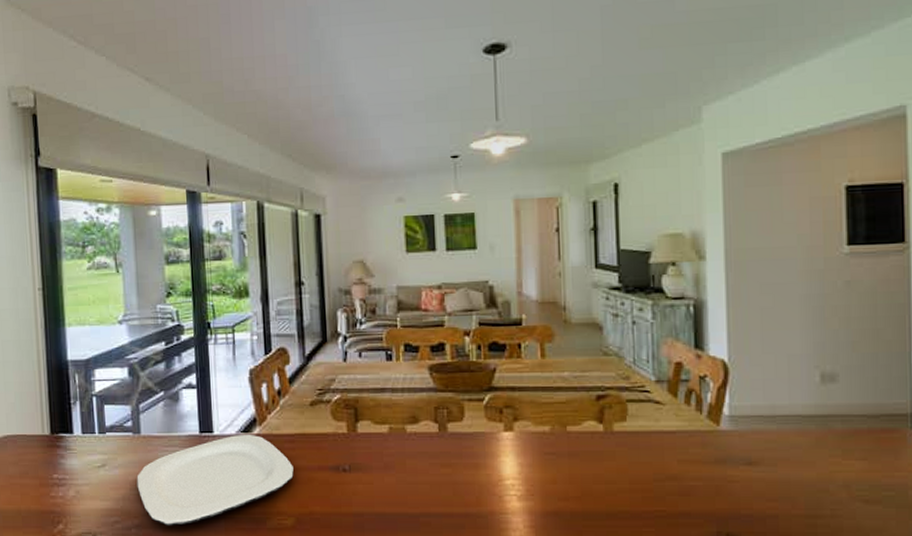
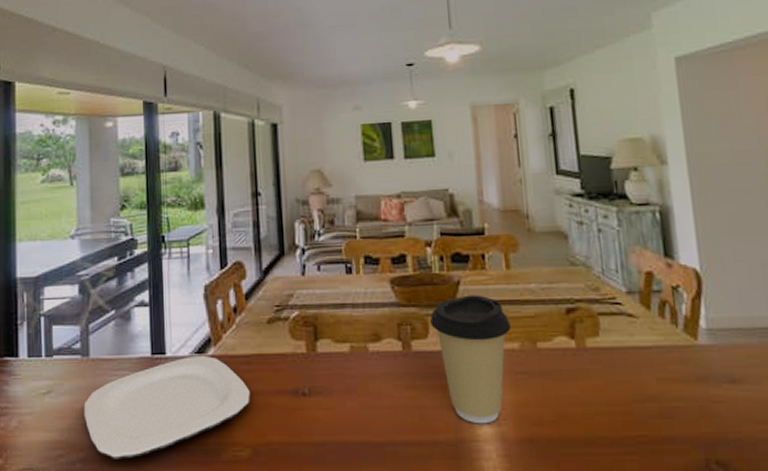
coffee cup: none [466,381,543,499] -> present [430,295,511,424]

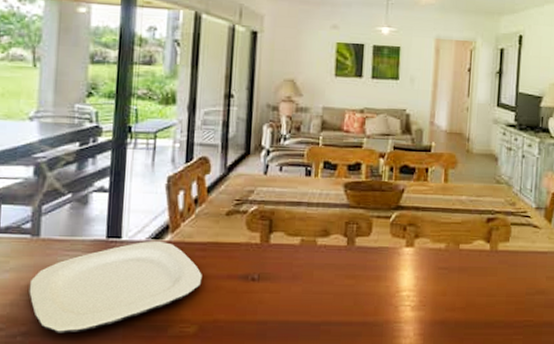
coffee cup: present [430,295,511,424] -> none [374,202,441,309]

